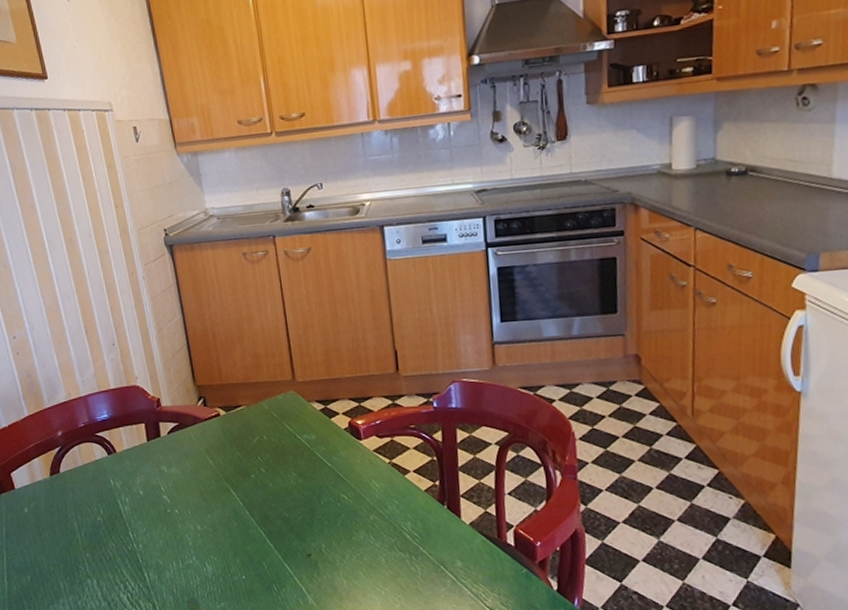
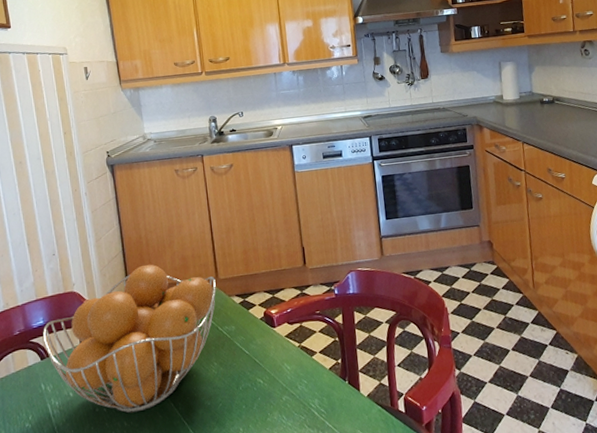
fruit basket: none [107,360,294,517] -> present [42,264,216,413]

